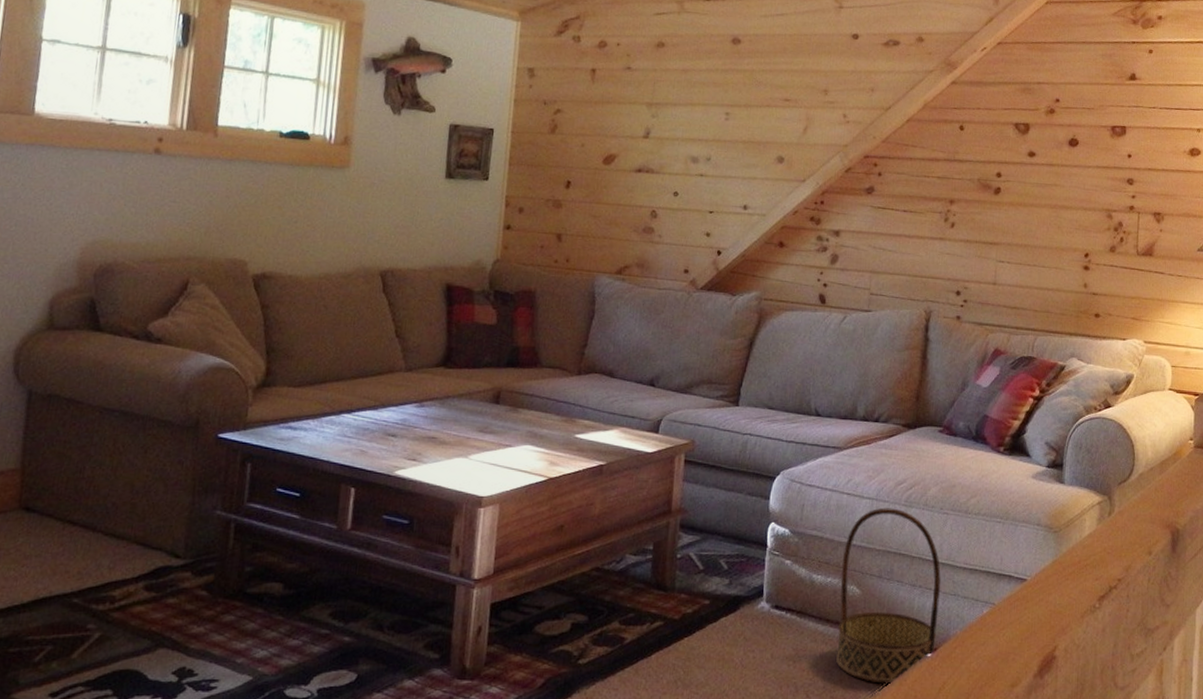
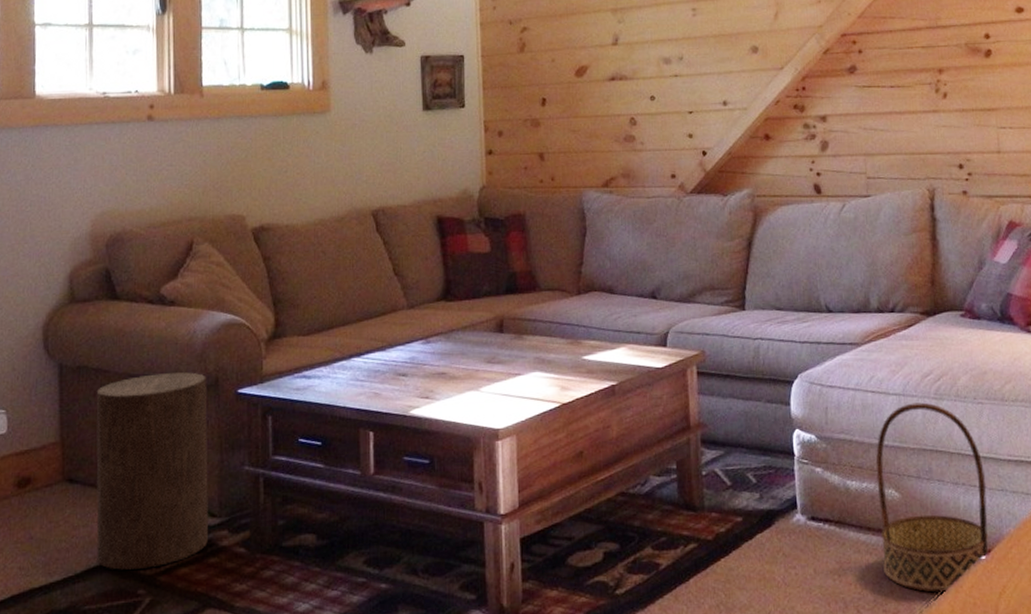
stool: none [47,410,187,604] -> present [96,372,208,570]

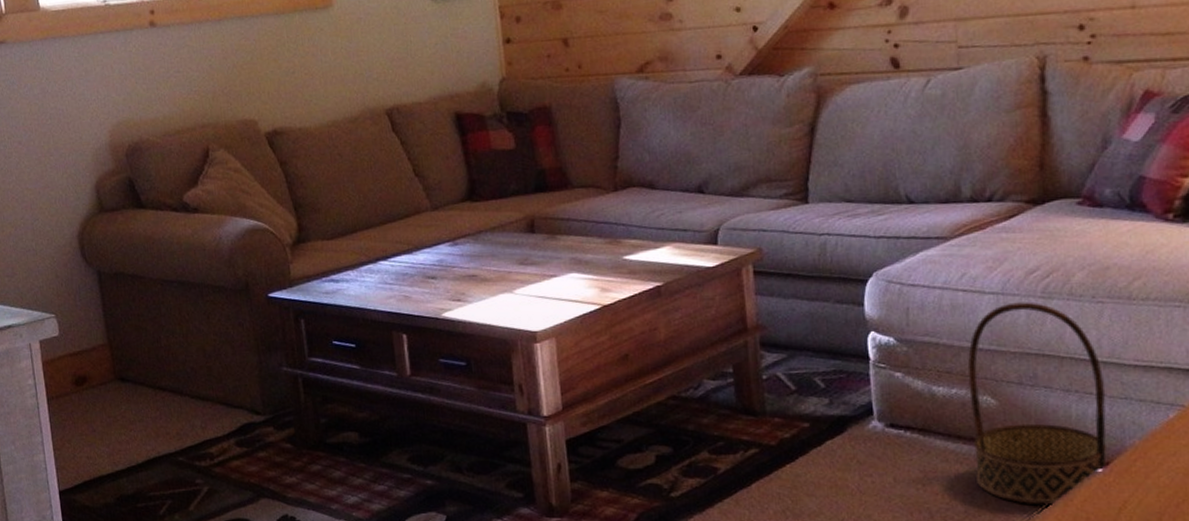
stool: present [96,372,208,570] -> none [135,277,255,461]

